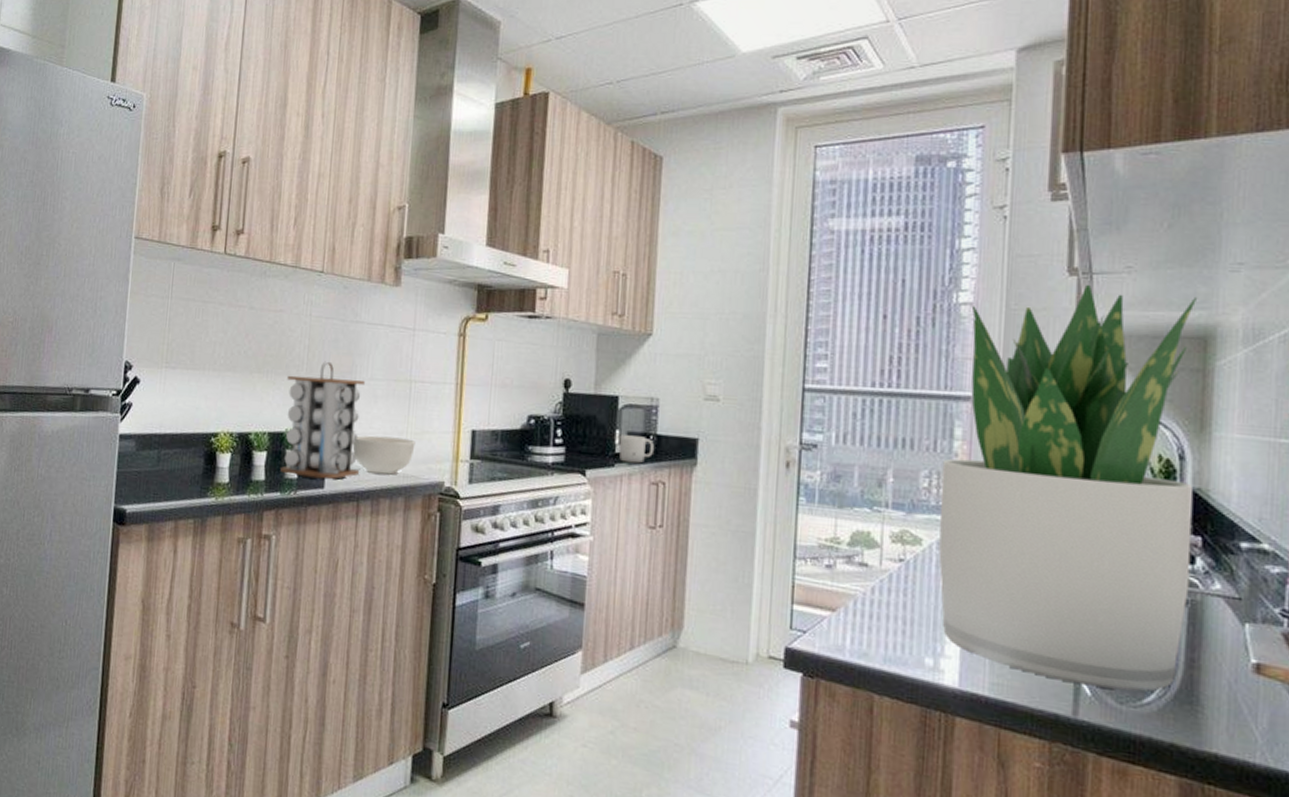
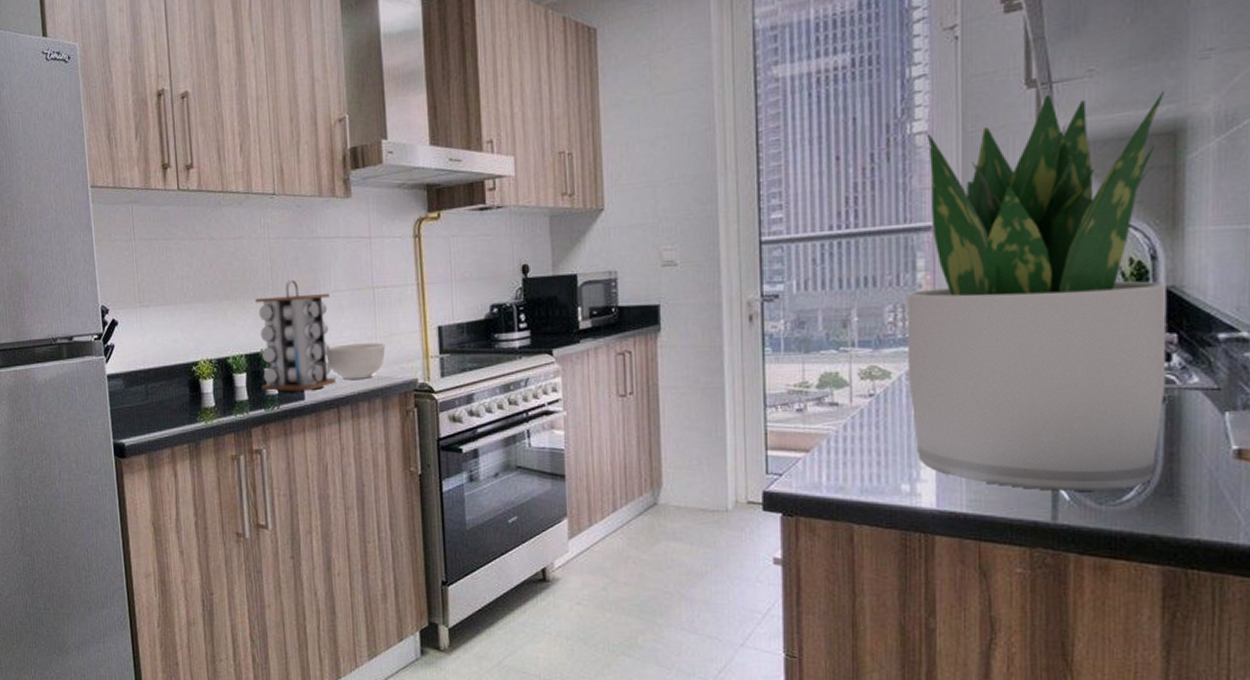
mug: present [618,435,655,464] -> none [582,310,618,337]

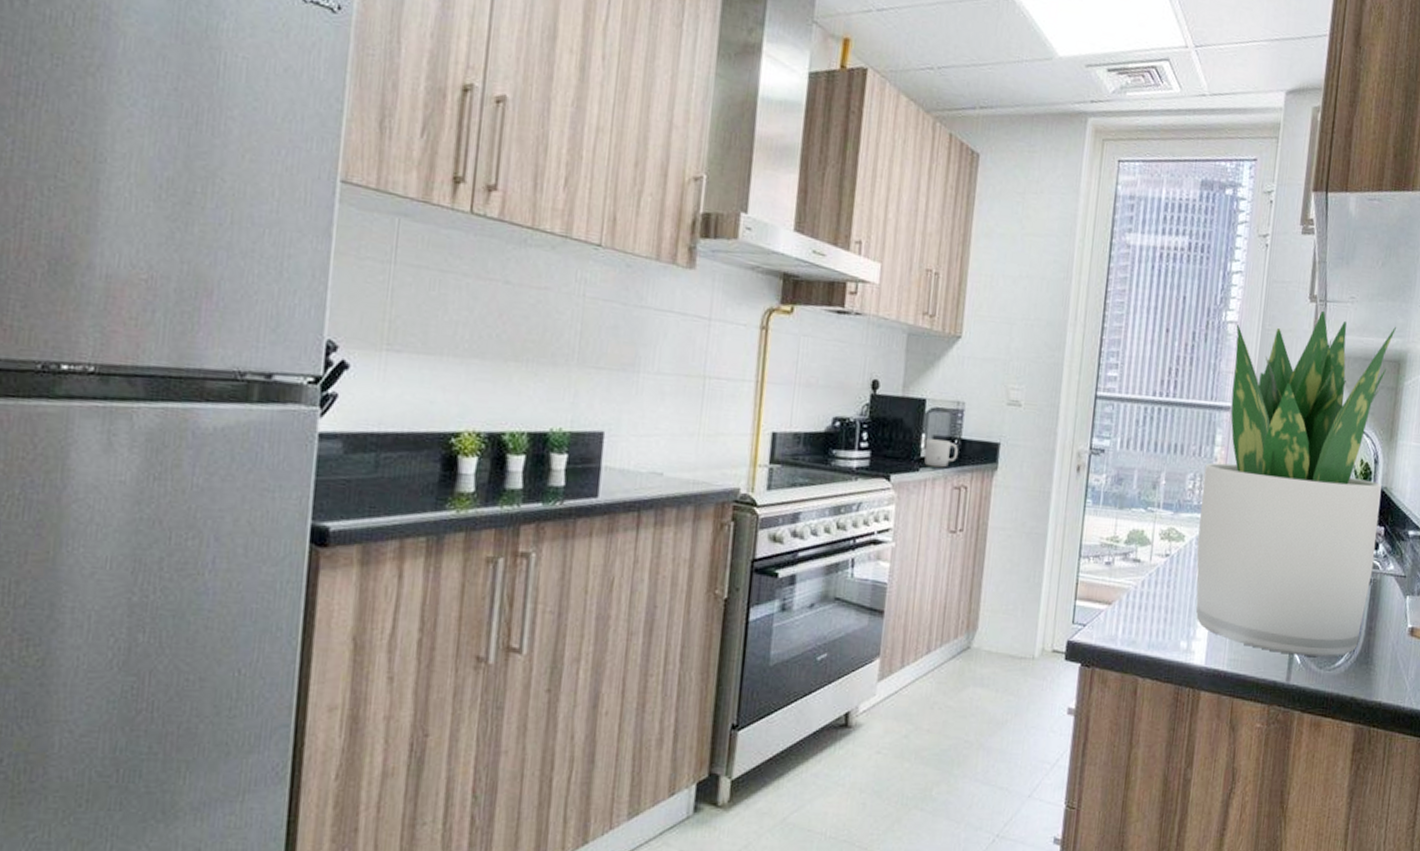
spice rack: present [255,279,335,392] -> none [543,350,650,488]
bowl: present [326,343,386,380] -> none [633,437,709,481]
mug: none [582,310,618,337] -> present [924,439,959,468]

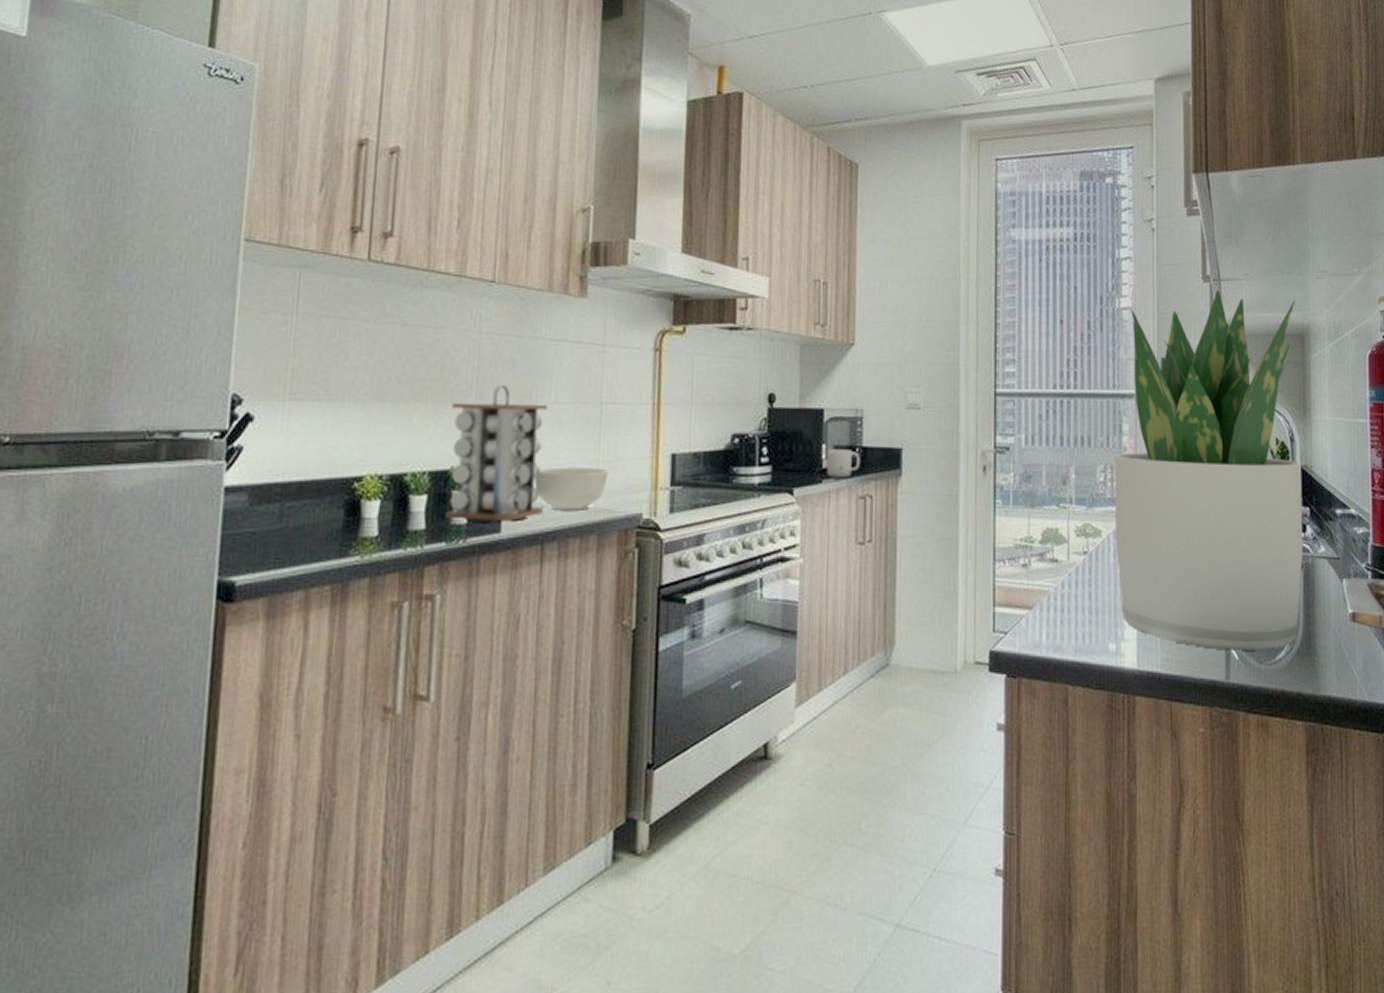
spice rack: none [543,350,650,488] -> present [445,384,547,522]
bowl: none [633,437,709,481] -> present [534,467,609,510]

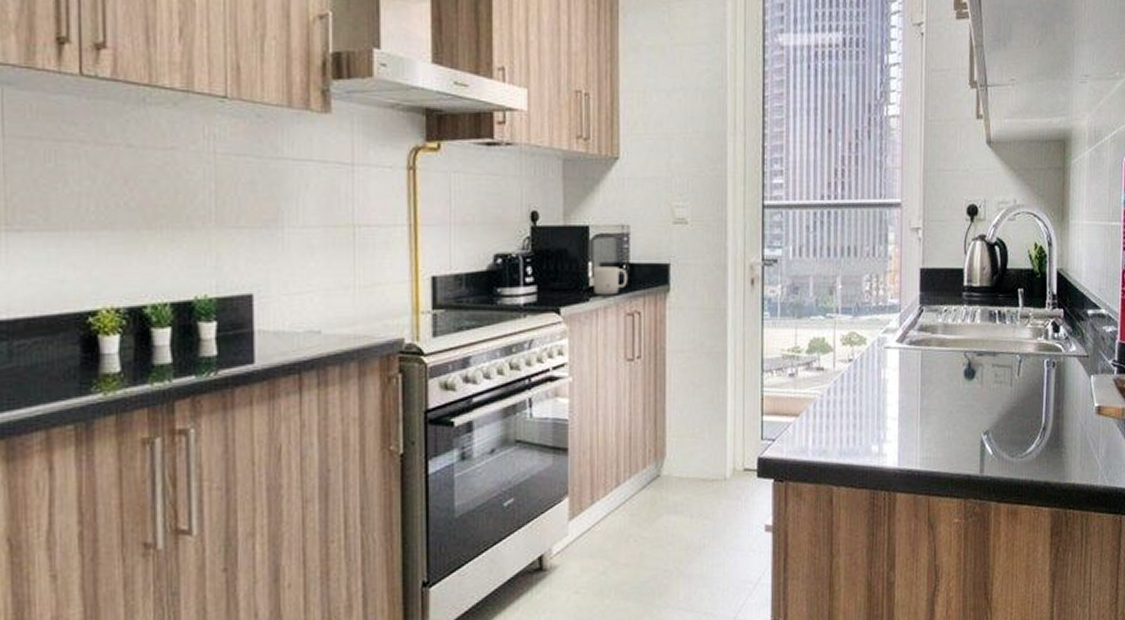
spice rack: present [445,384,547,522] -> none [190,208,298,353]
bowl: present [534,467,609,510] -> none [287,293,366,338]
planter: present [1114,289,1303,651] -> none [879,95,1058,447]

